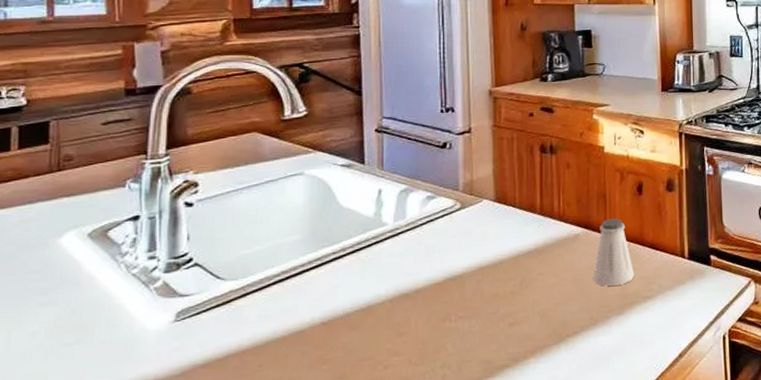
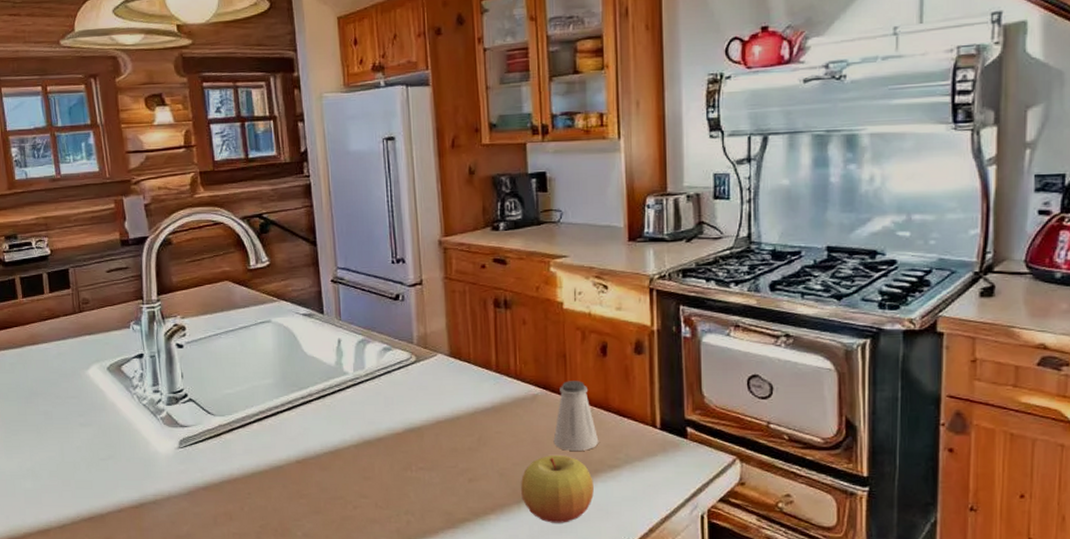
apple: none [561,290,629,360] -> present [521,454,594,523]

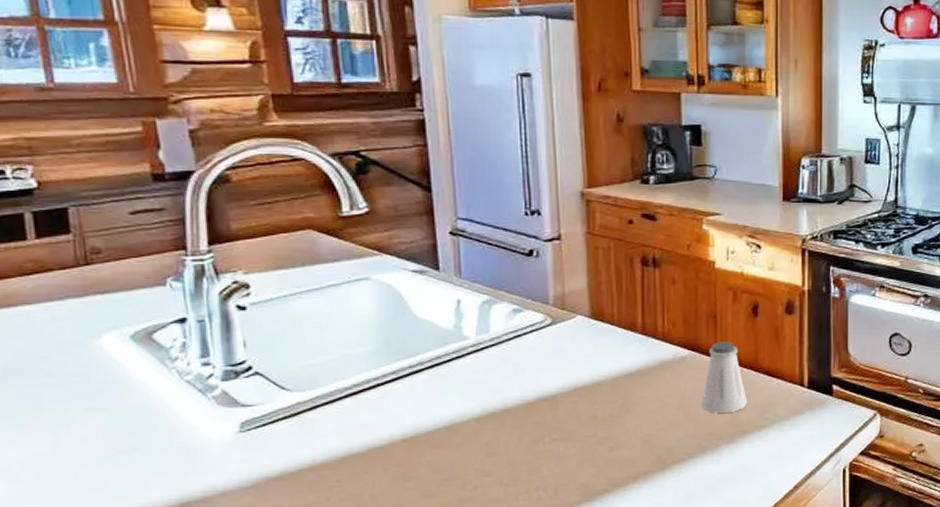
apple: present [521,454,594,523] -> none [666,417,741,488]

